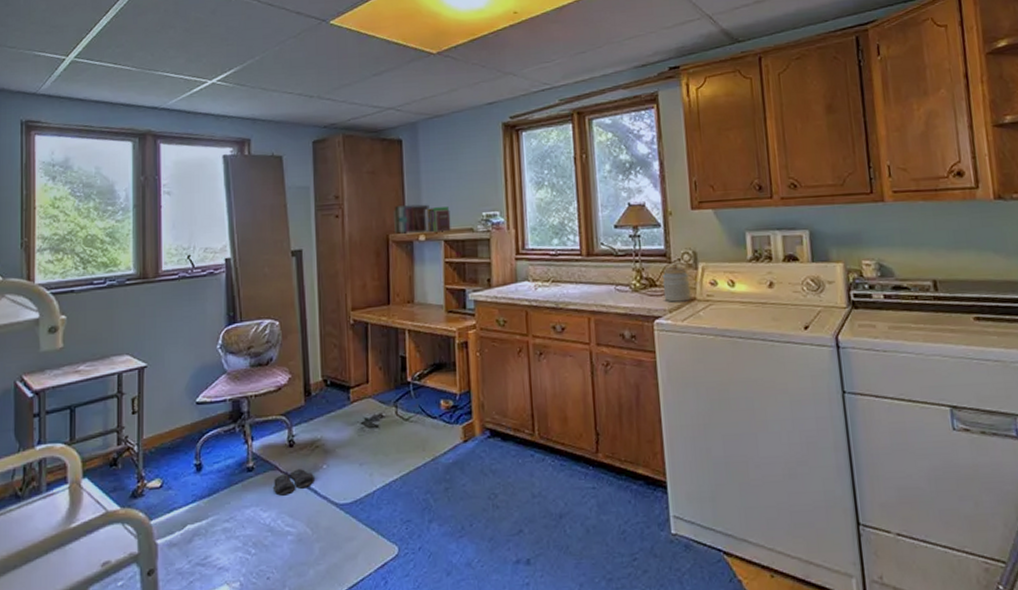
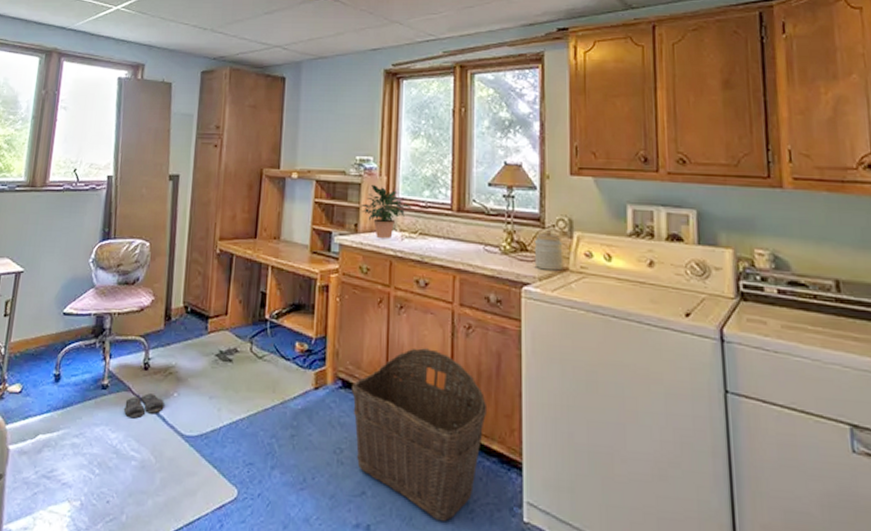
books: present [394,204,431,234] -> none [269,140,306,170]
books: present [424,207,451,233] -> none [299,146,325,172]
potted plant: none [491,239,542,291] -> present [360,185,412,239]
wicker basket: none [500,389,631,546] -> present [352,348,488,522]

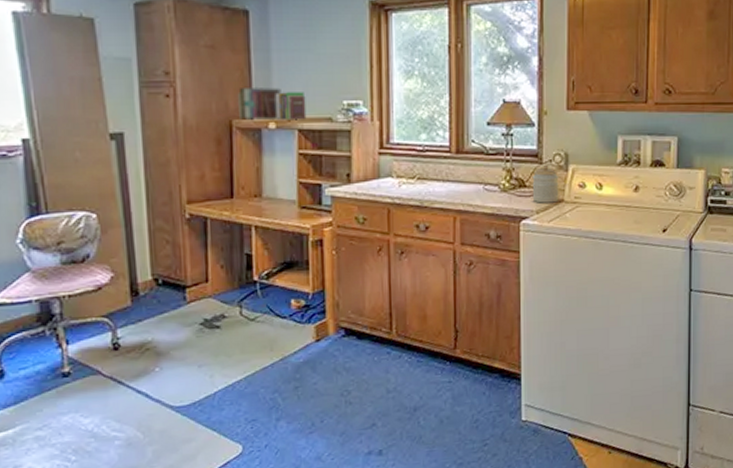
slippers: present [123,393,164,419] -> none [94,373,145,401]
books: none [269,140,306,170] -> present [238,86,283,120]
books: none [299,146,325,172] -> present [275,92,307,121]
wicker basket: present [352,348,488,522] -> none [356,288,490,435]
potted plant: present [360,185,412,239] -> none [351,131,408,187]

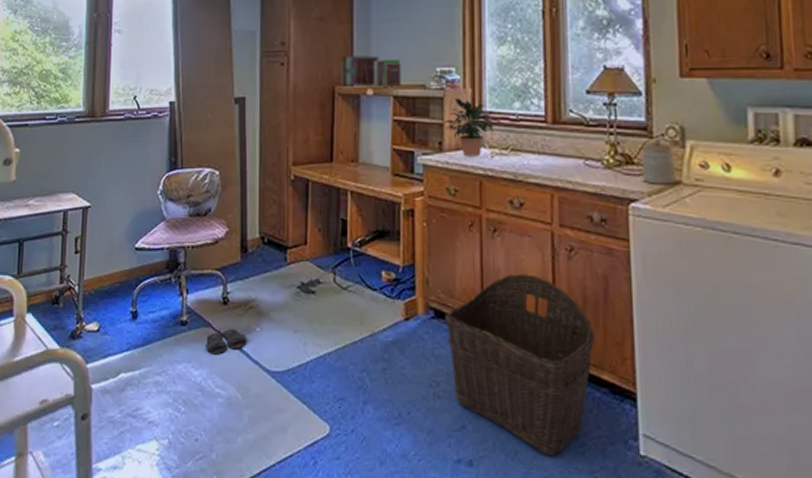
slippers: none [94,373,145,401] -> present [205,329,247,355]
potted plant: none [351,131,408,187] -> present [443,99,501,157]
wicker basket: none [356,288,490,435] -> present [445,273,596,457]

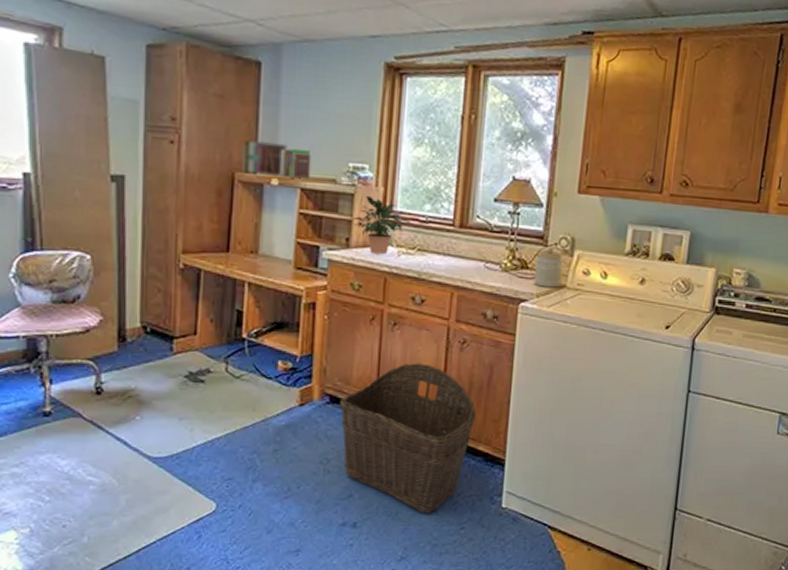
slippers: present [205,329,247,355] -> none [73,418,125,444]

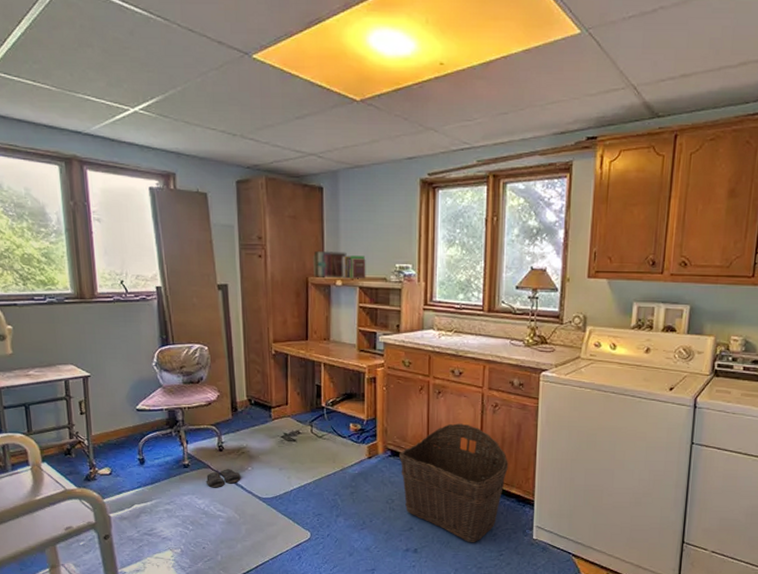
slippers: none [73,418,125,444] -> present [205,469,241,488]
potted plant: present [352,196,411,255] -> none [401,290,448,337]
jar: present [533,247,563,288] -> none [552,325,577,359]

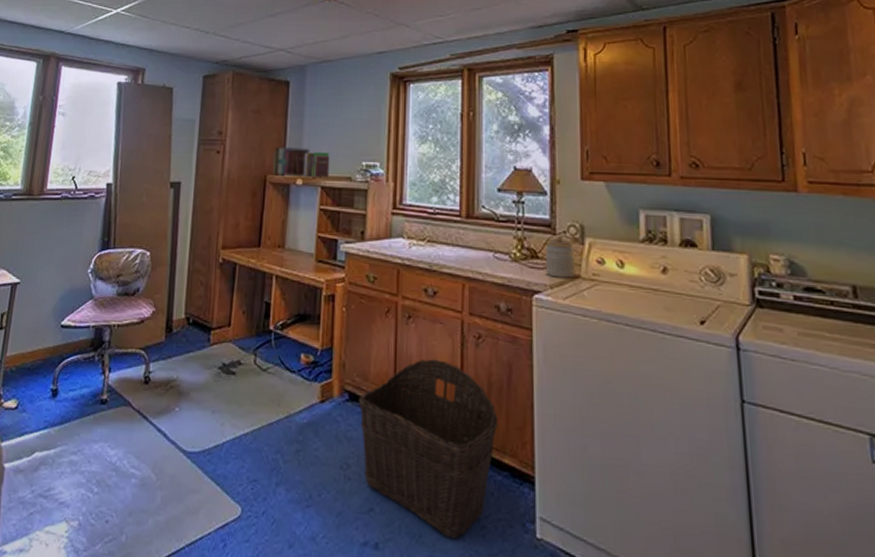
slippers: present [205,469,241,488] -> none [123,408,166,435]
jar: none [552,325,577,359] -> present [545,235,575,278]

